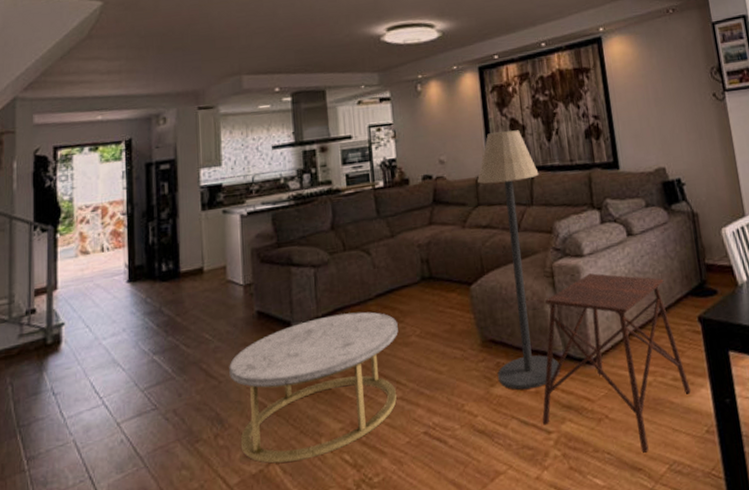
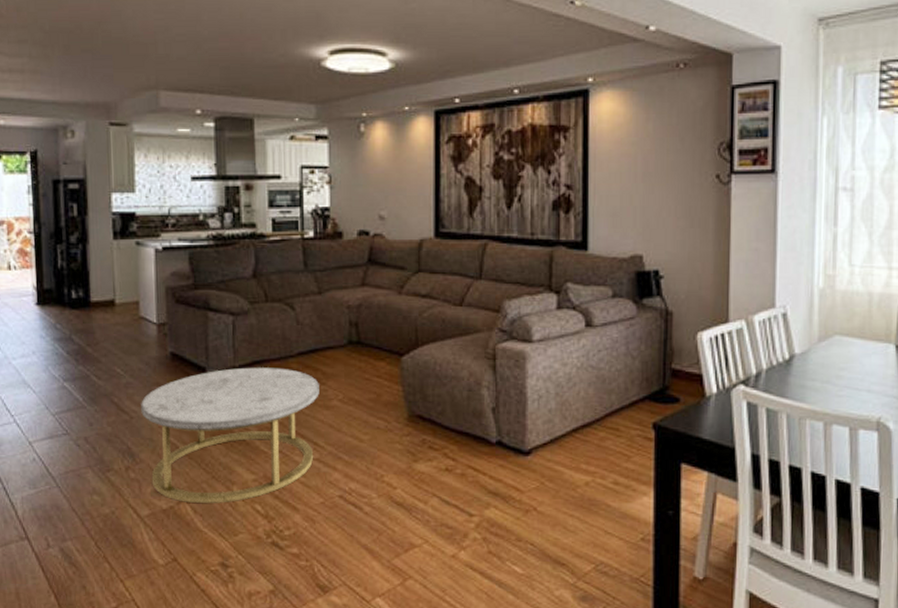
floor lamp: present [477,130,560,390] -> none [421,191,493,471]
side table: present [542,273,691,453] -> none [465,361,631,550]

